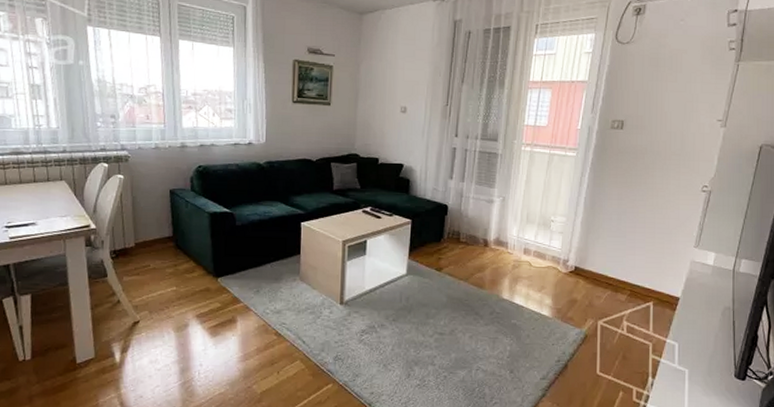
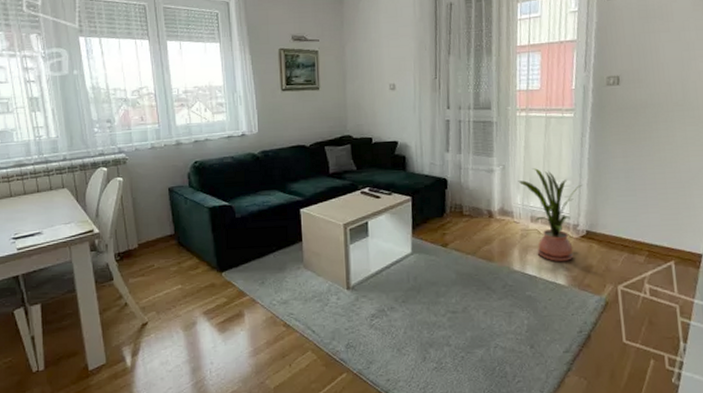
house plant: none [516,202,577,295] -> present [518,168,583,262]

